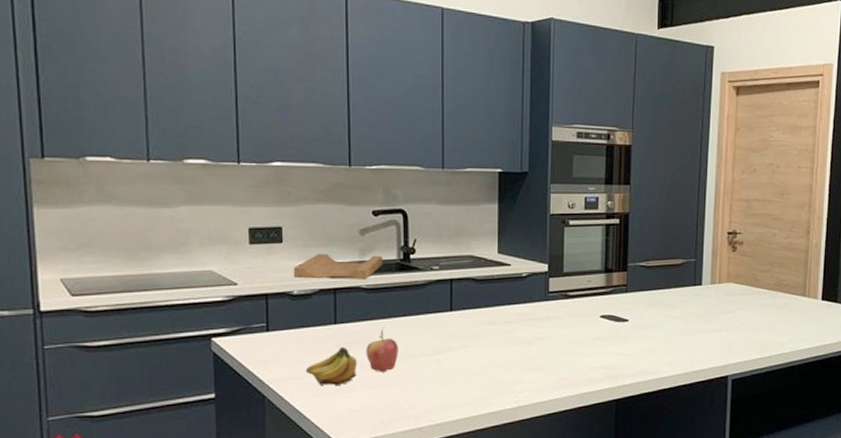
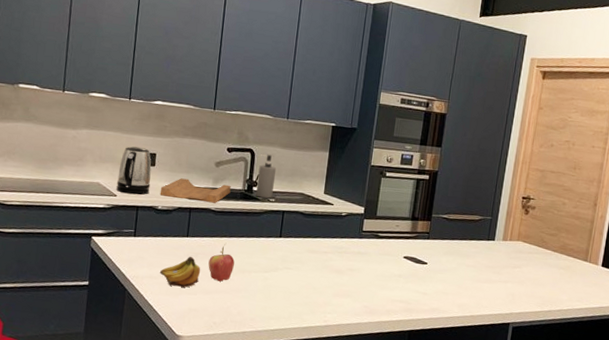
kettle: none [235,220,280,280] -> present [116,146,152,195]
soap dispenser: none [412,213,437,266] -> present [256,154,277,199]

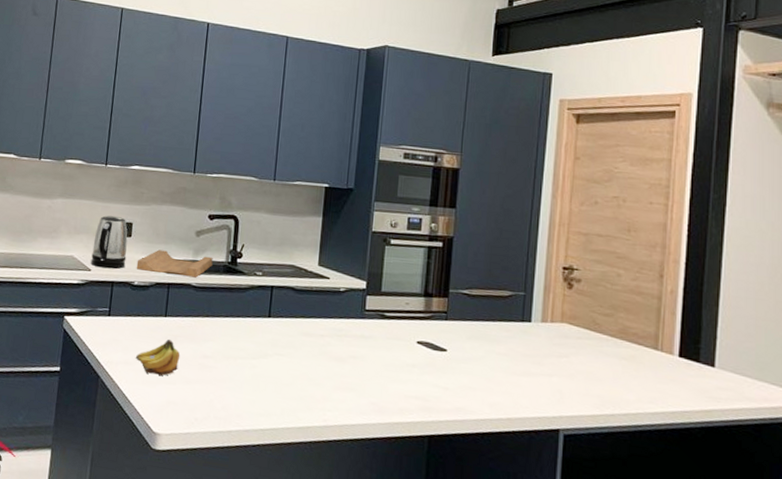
fruit: present [208,242,235,282] -> none [188,323,218,369]
soap dispenser: present [256,154,277,199] -> none [240,221,264,272]

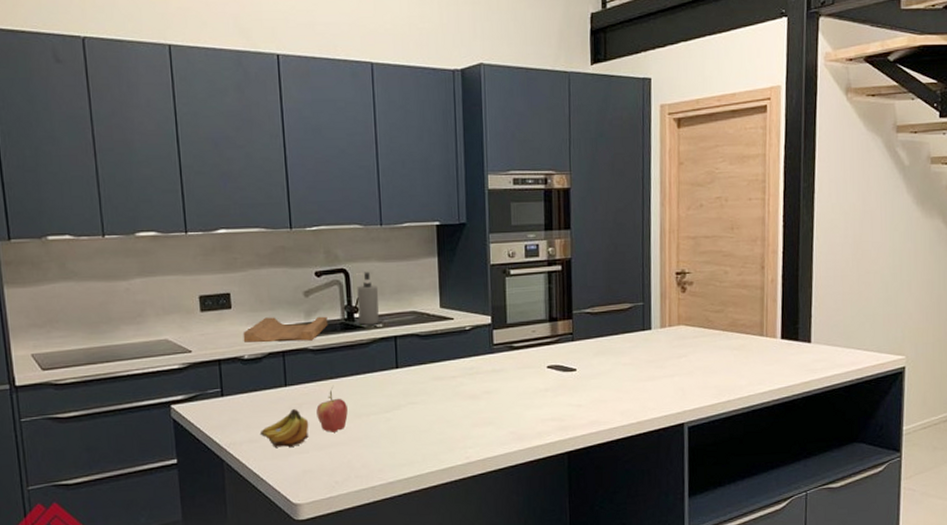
kettle: present [90,215,128,269] -> none [188,287,231,347]
fruit: none [188,323,218,369] -> present [316,385,348,433]
soap dispenser: none [240,221,264,272] -> present [354,271,379,325]

